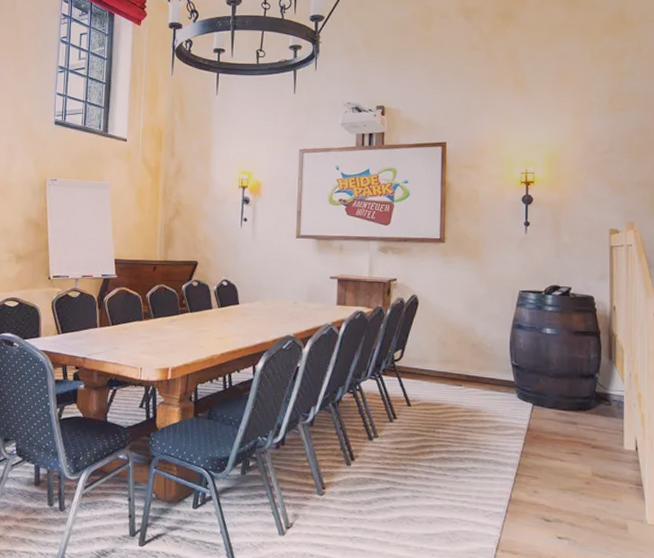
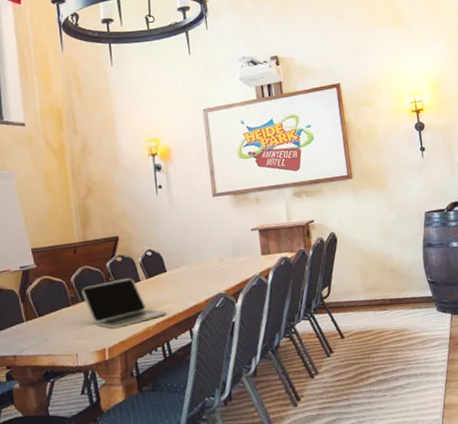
laptop: none [154,303,233,350] -> present [81,278,166,329]

